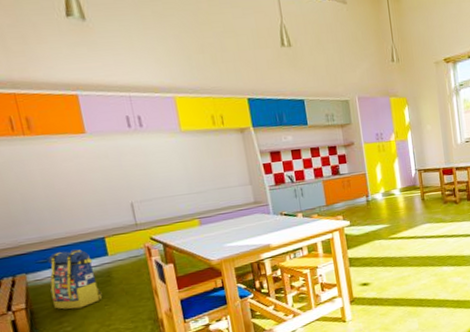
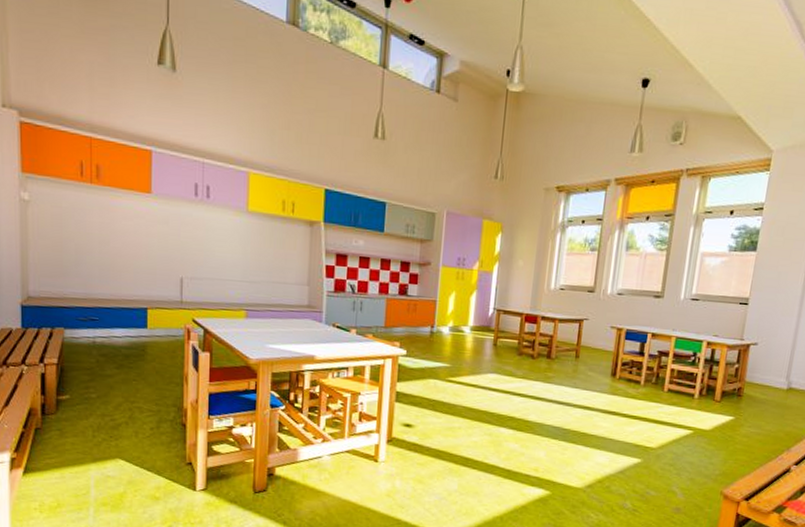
backpack: present [48,249,103,310] -> none [84,313,133,377]

